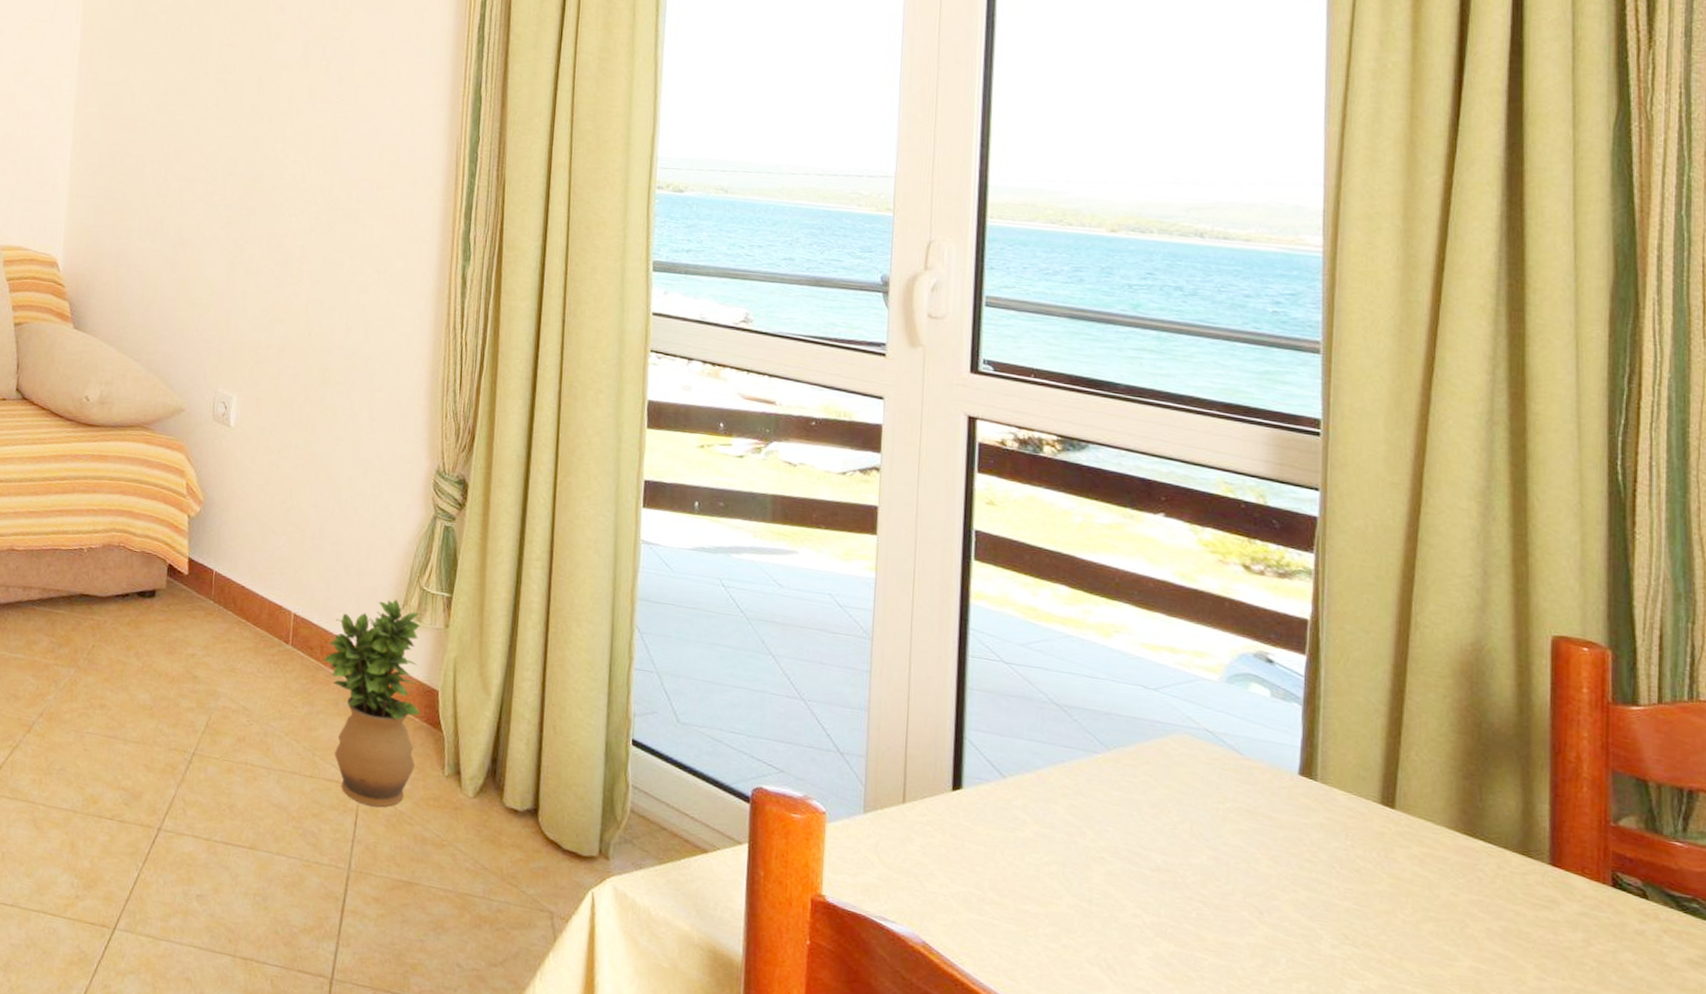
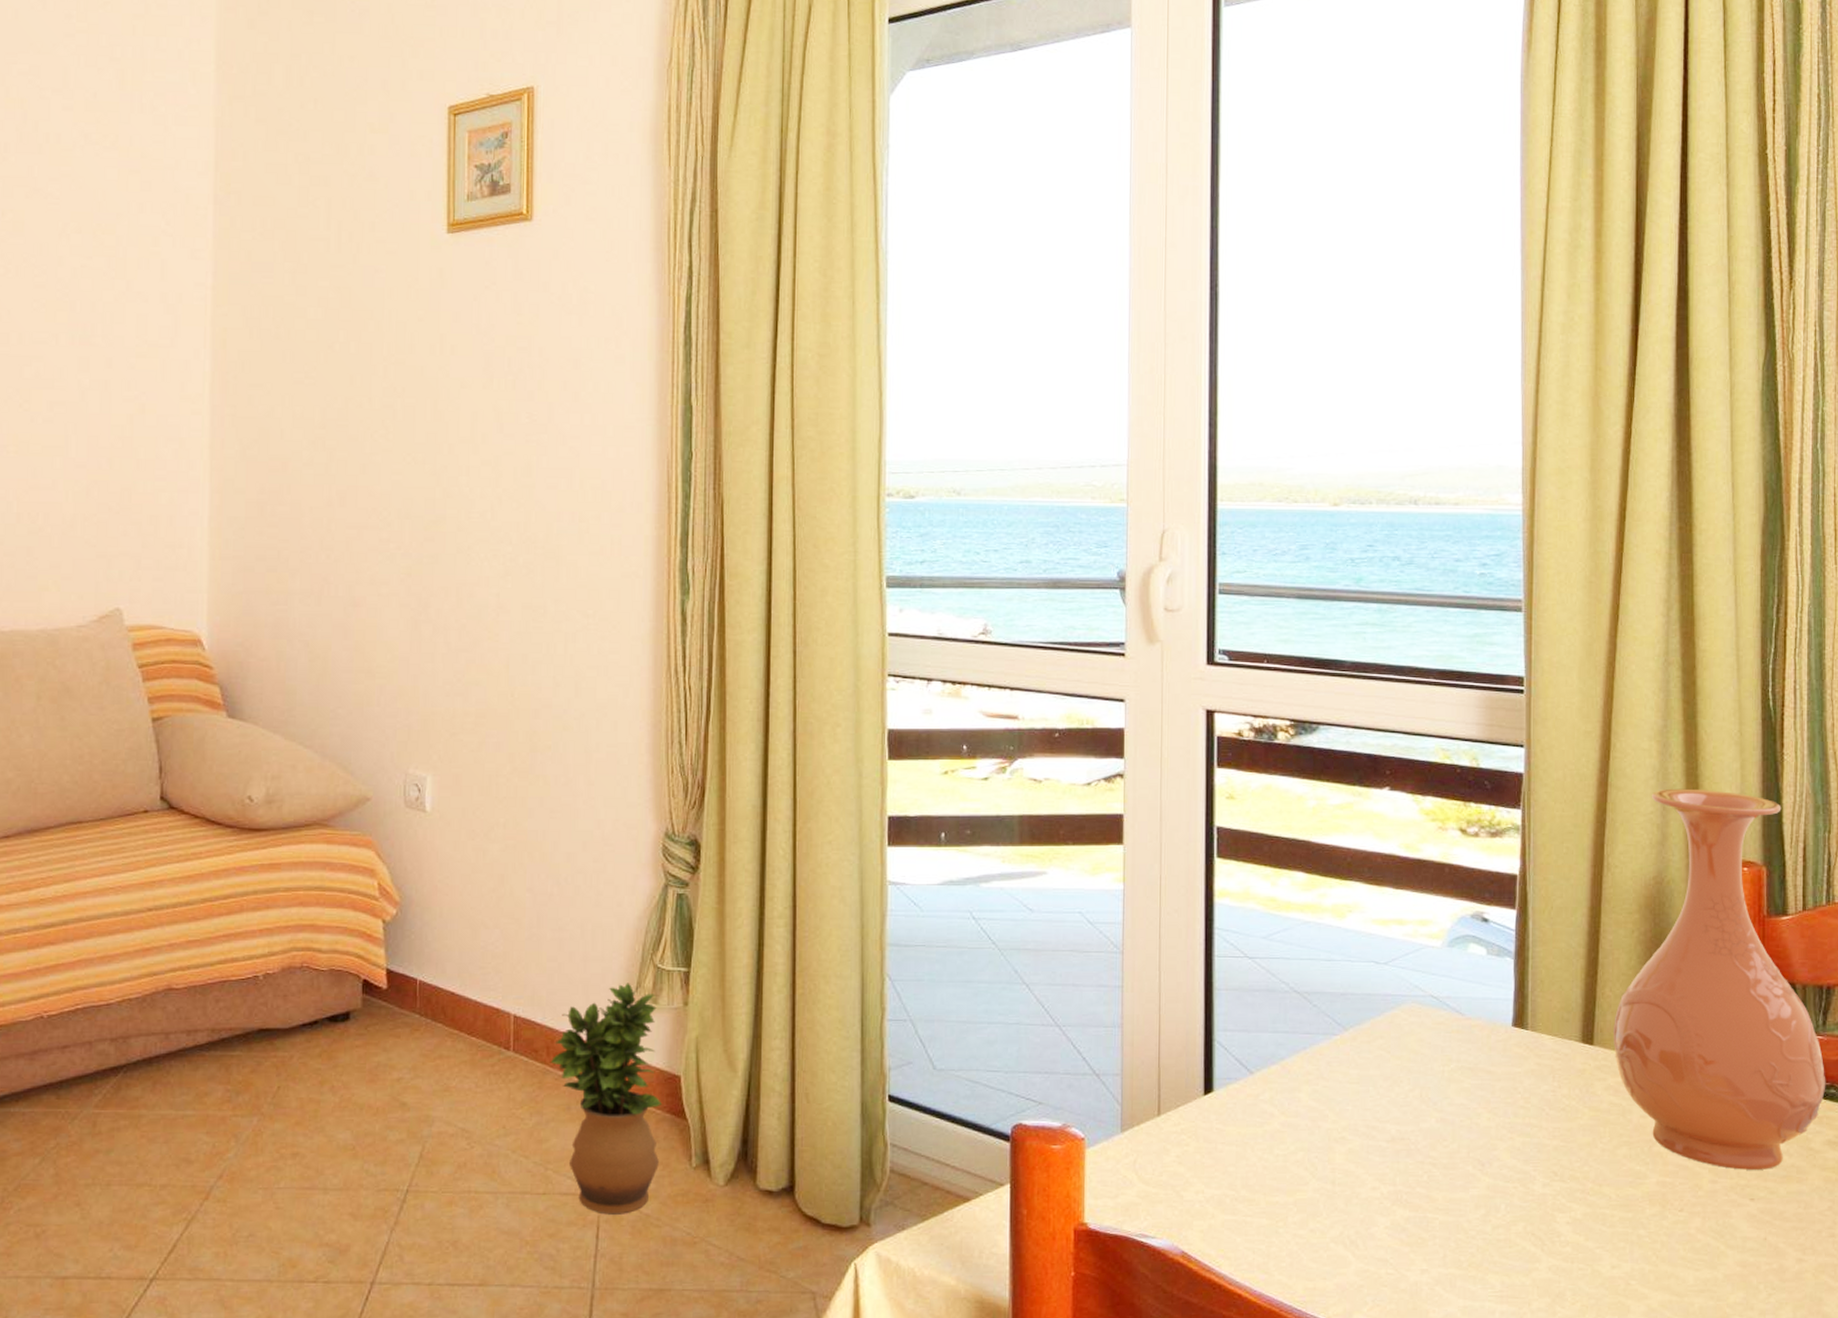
vase: none [1418,552,1687,978] -> present [1612,788,1826,1170]

